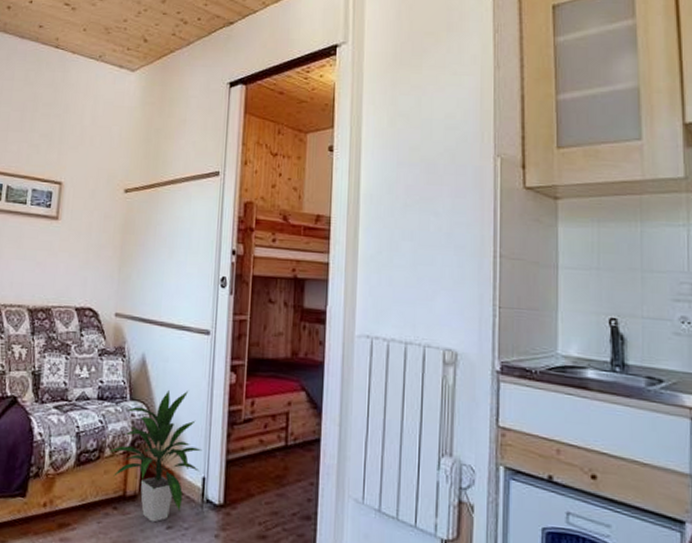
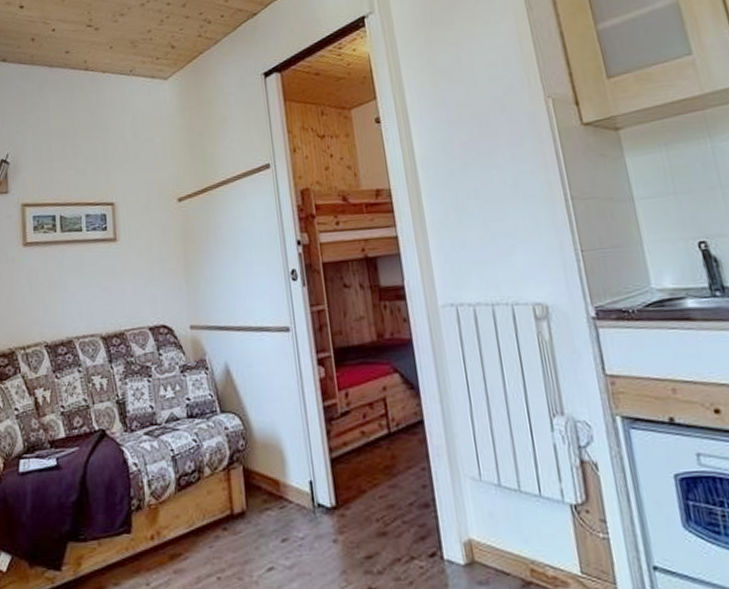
indoor plant: present [108,389,203,523] -> none [208,393,305,538]

